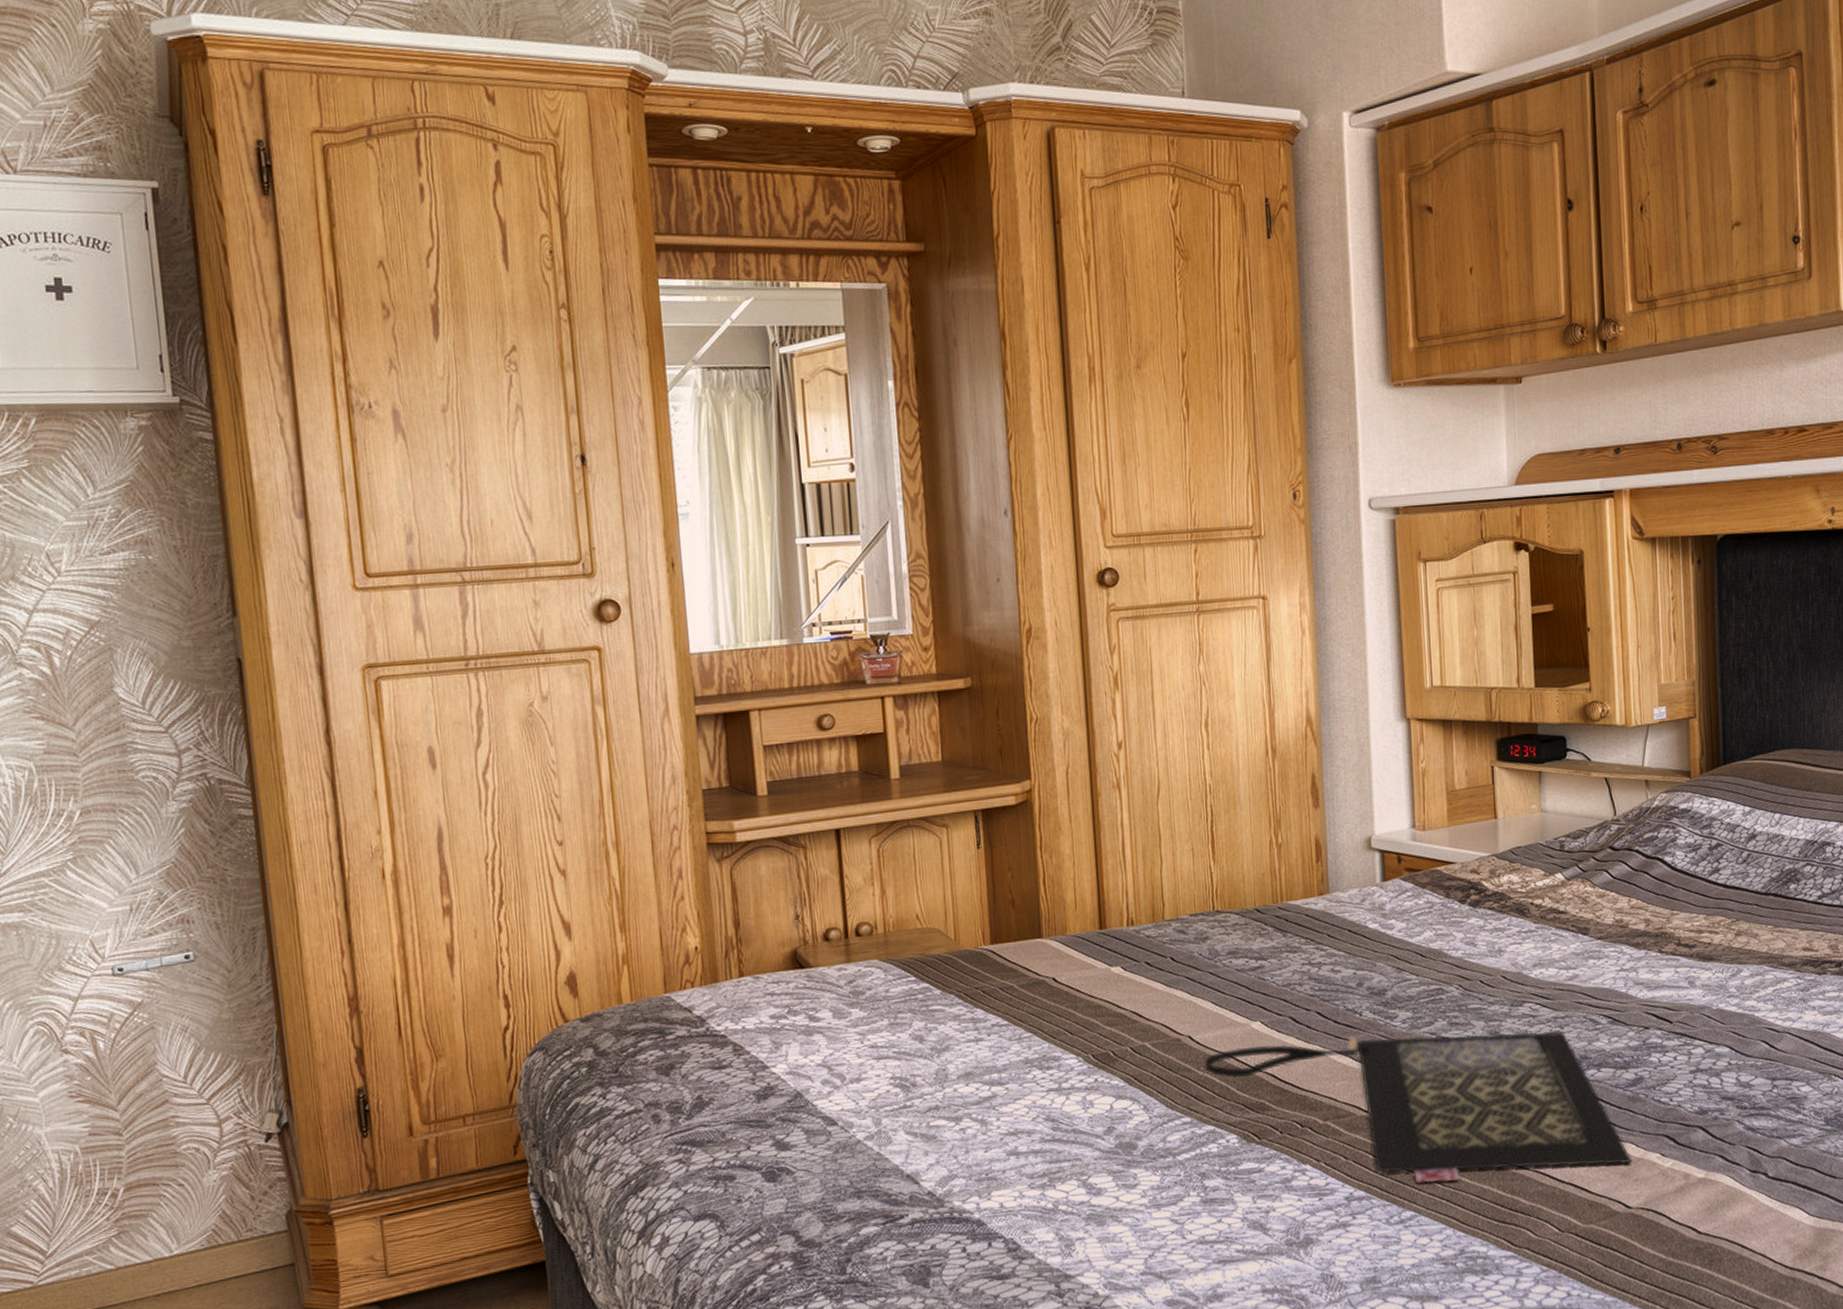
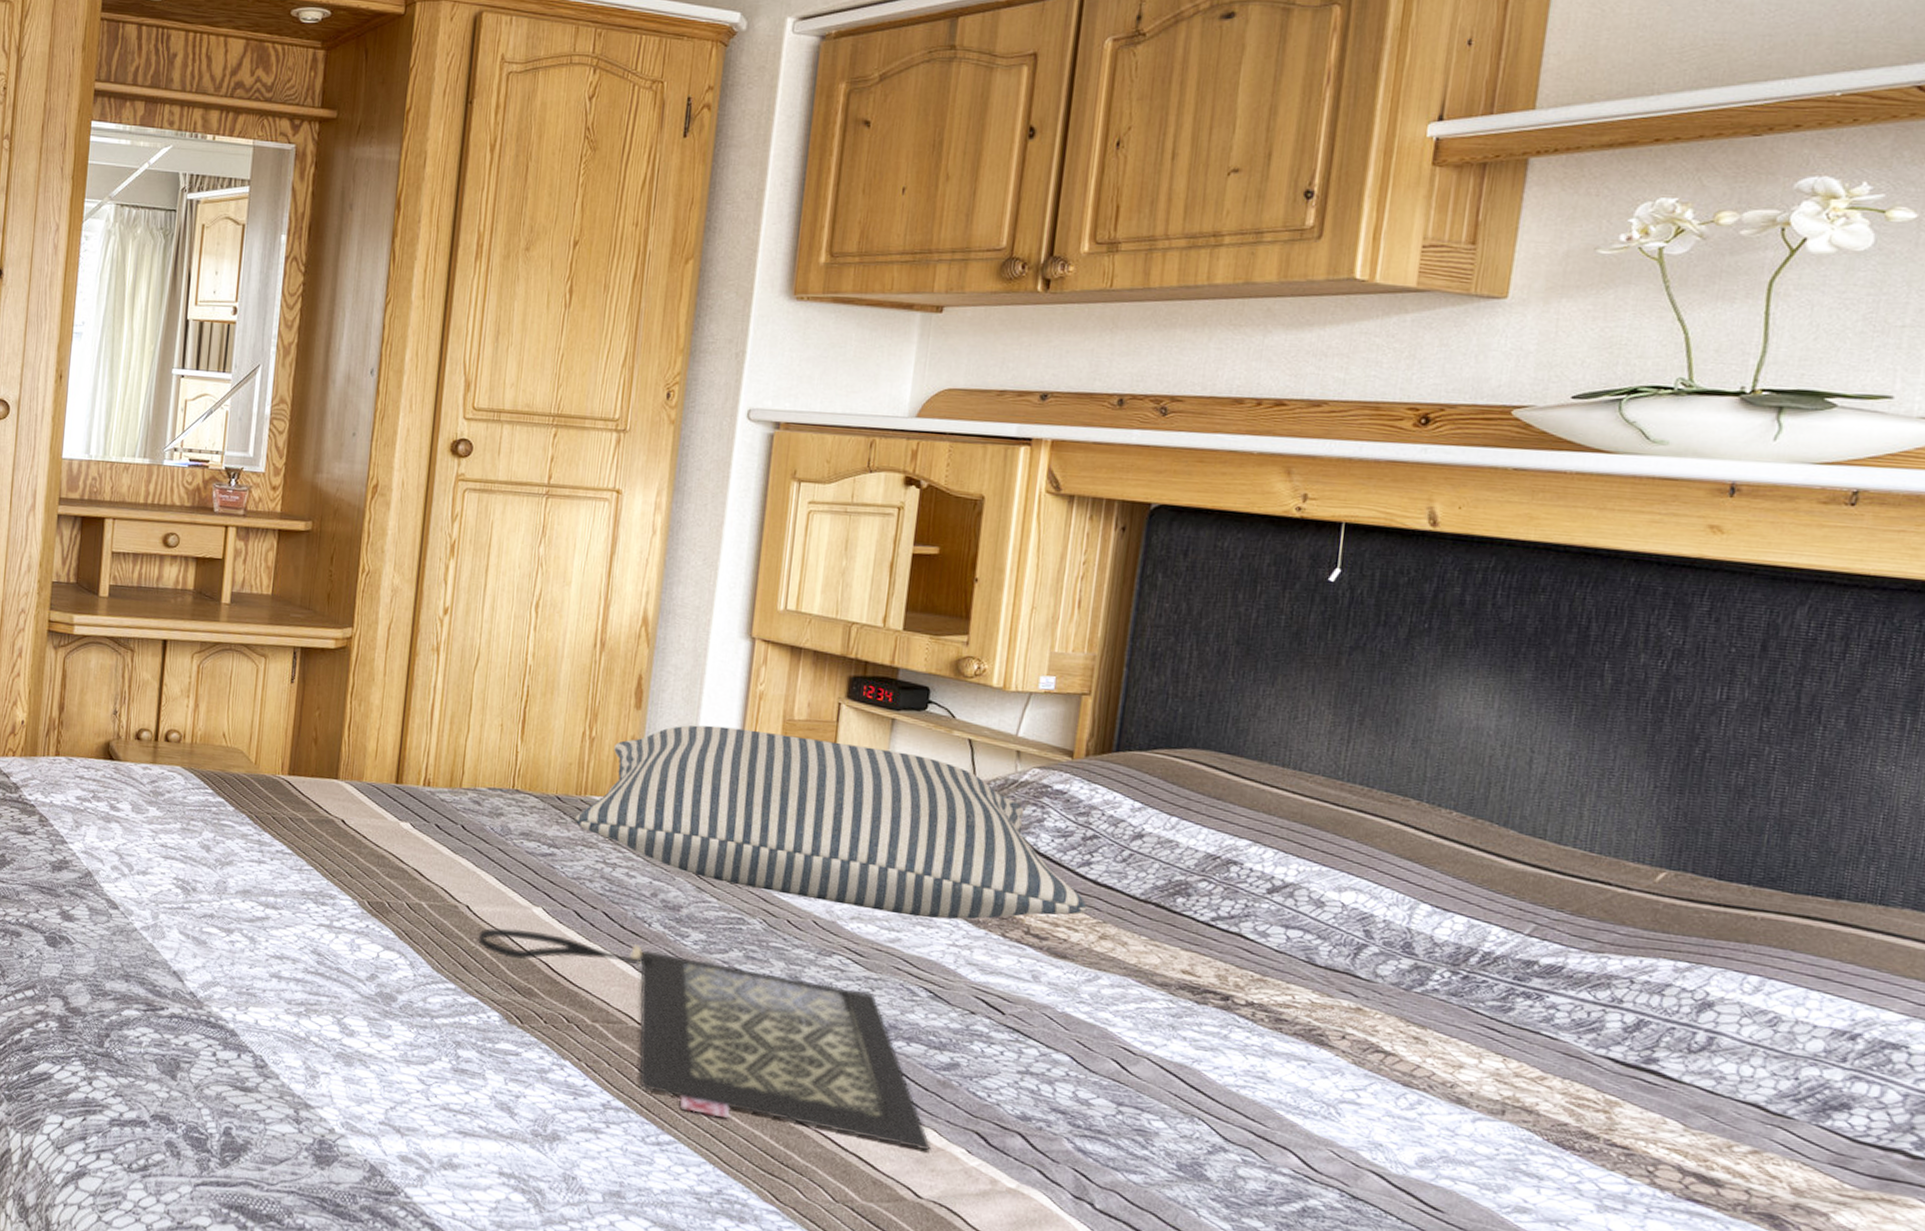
pillow: none [1276,801,1722,958] -> present [575,725,1087,920]

